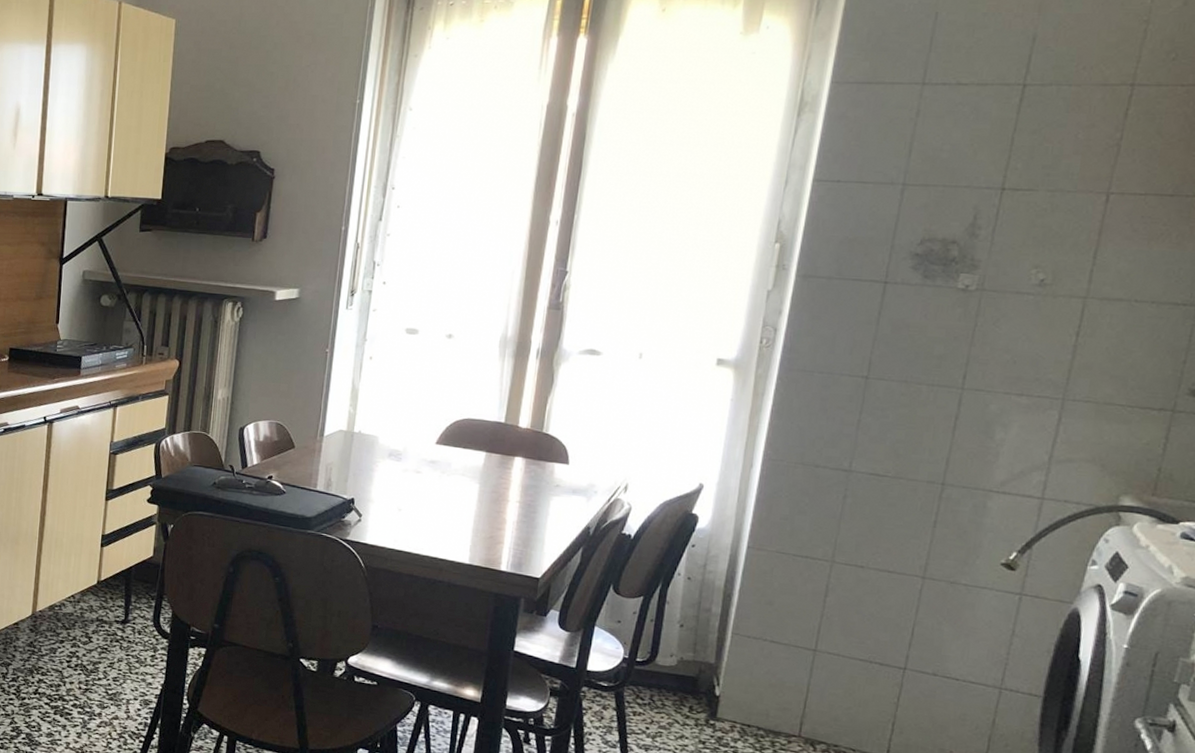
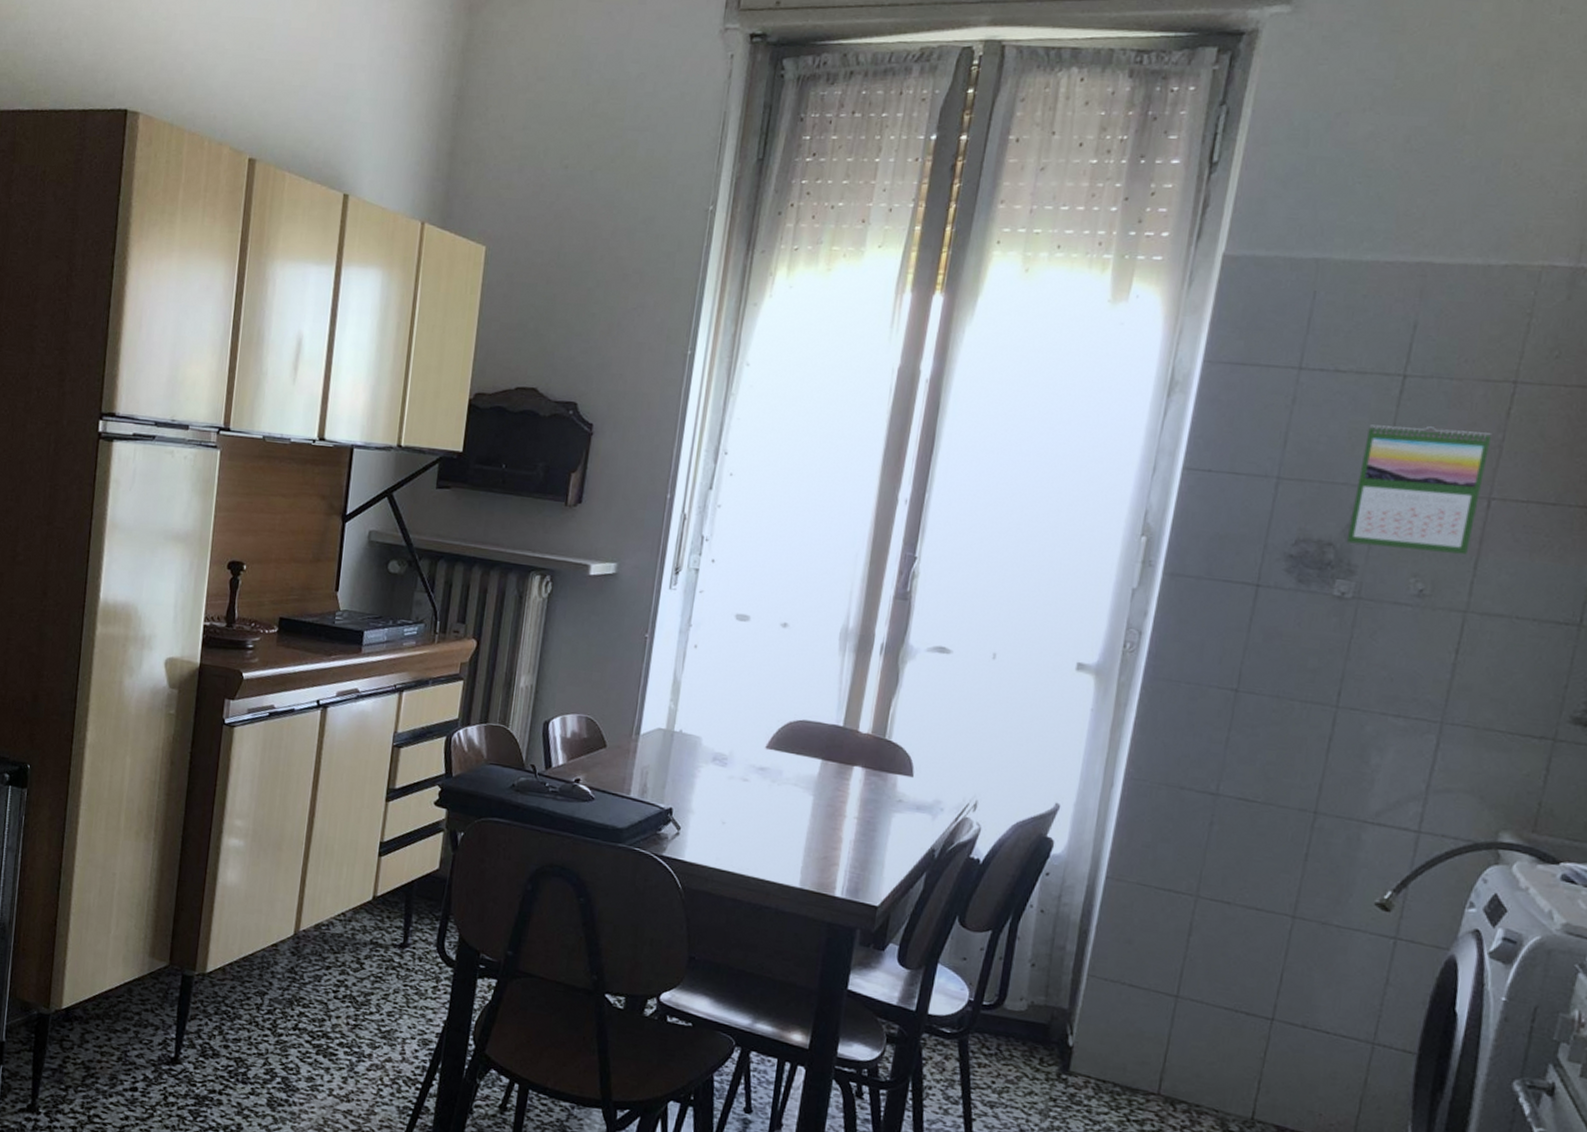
calendar: none [969,130,1109,245] -> present [1346,424,1491,554]

